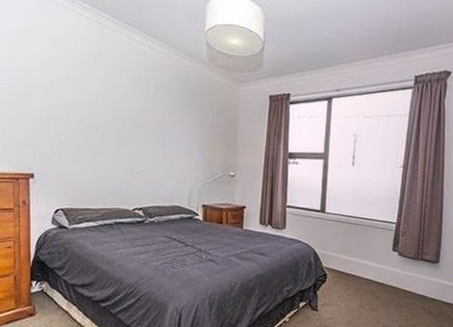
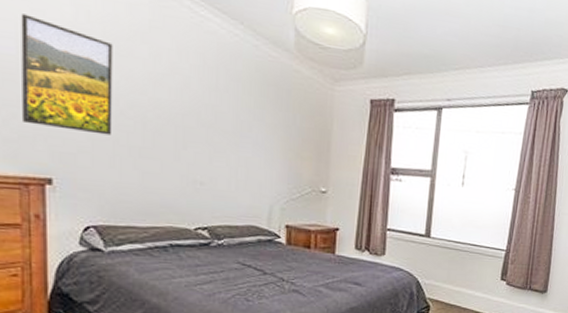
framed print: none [14,54,74,139] -> present [20,13,113,135]

